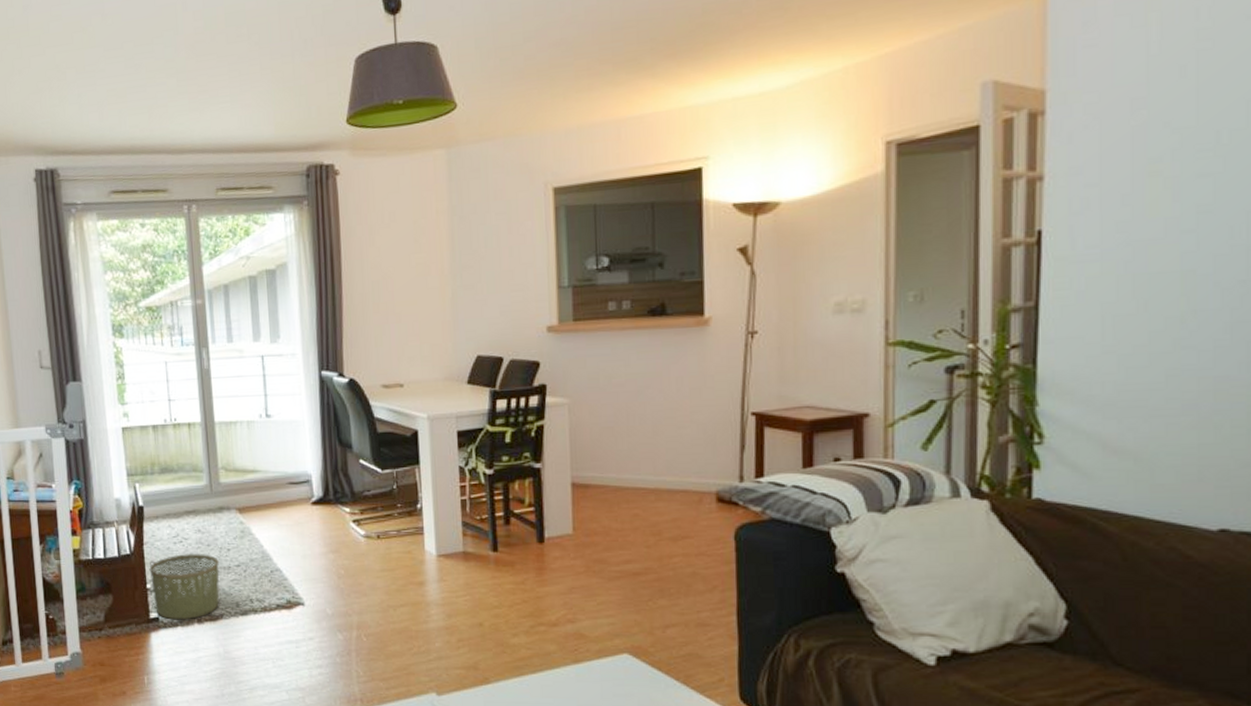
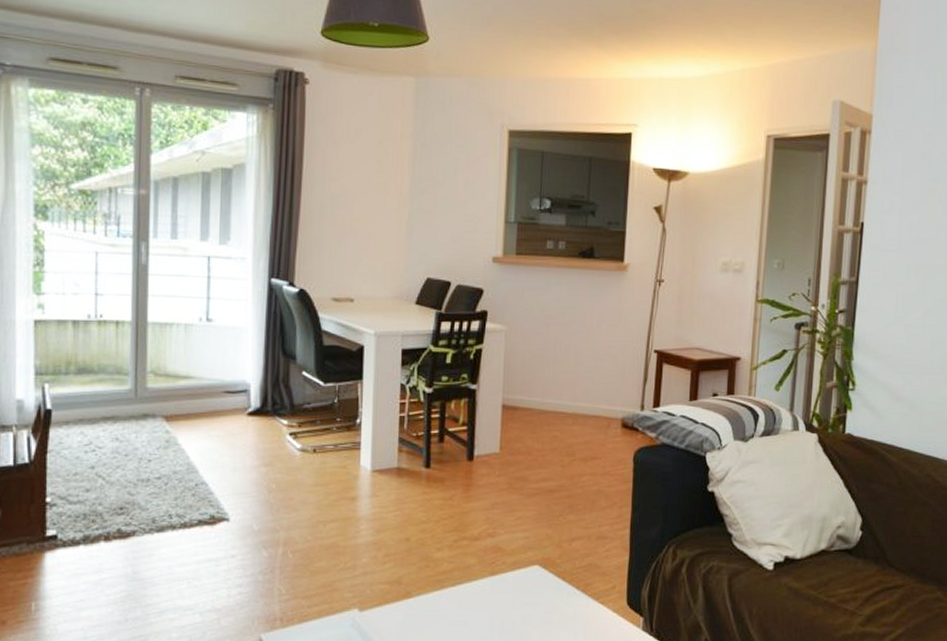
basket: present [149,554,220,620] -> none [51,464,138,538]

